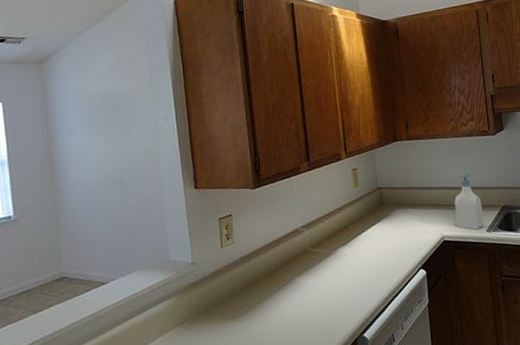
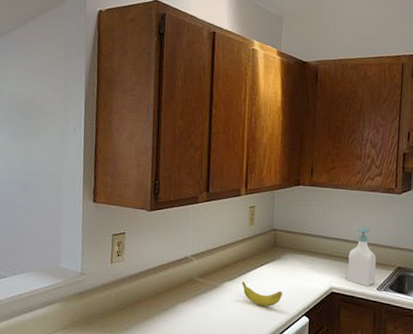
banana: none [355,244,398,267] -> present [241,281,283,307]

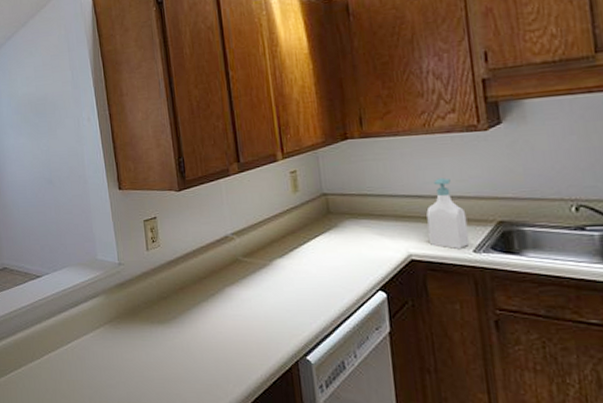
banana: present [241,281,283,307] -> none [294,256,349,283]

